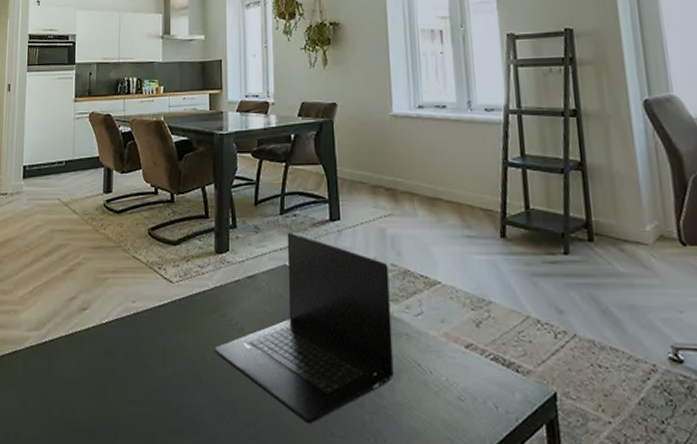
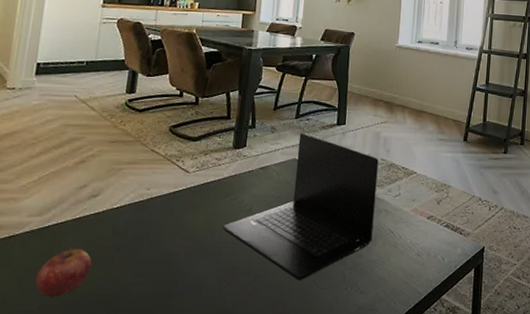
apple: none [38,365,87,423] -> present [35,246,92,297]

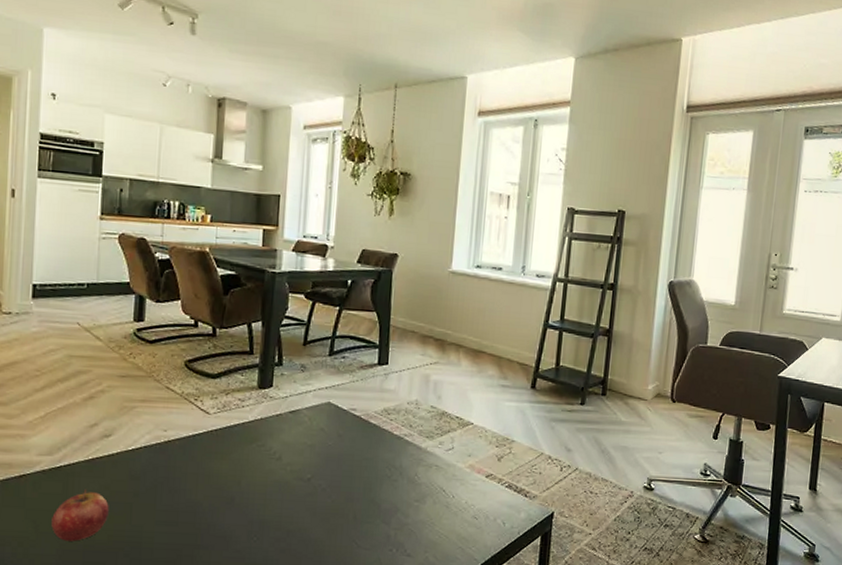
laptop: present [222,132,379,280] -> none [249,372,428,539]

